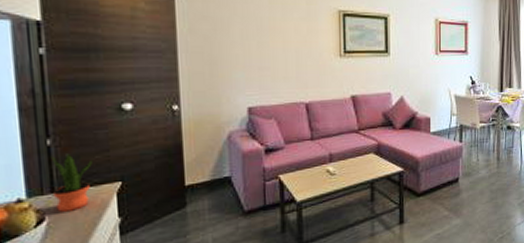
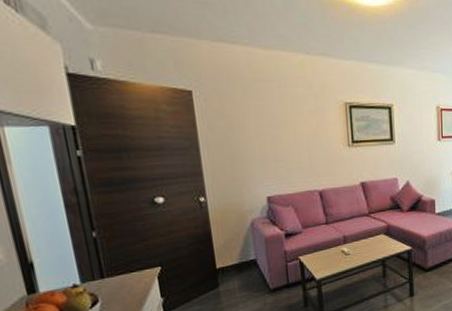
potted plant: present [52,153,94,212] -> none [99,243,135,295]

